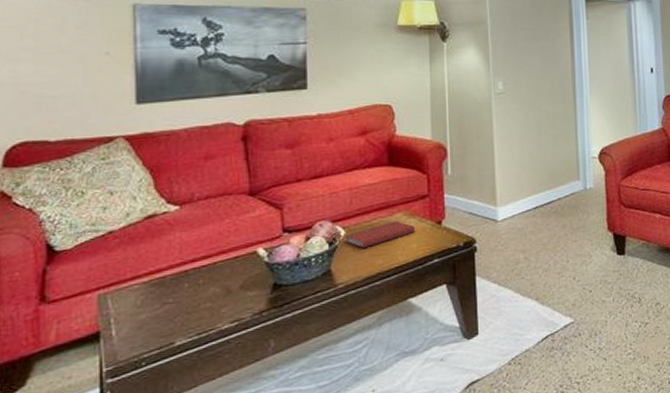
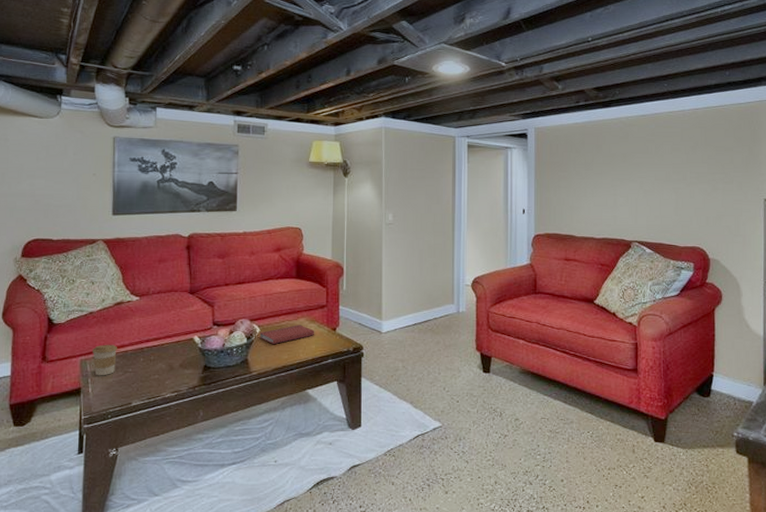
coffee cup: none [113,269,152,314] -> present [91,344,118,376]

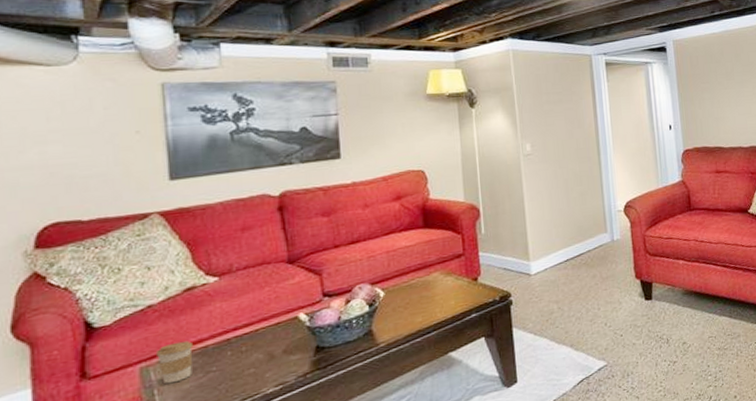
book: present [259,325,315,345] -> none [384,280,453,308]

